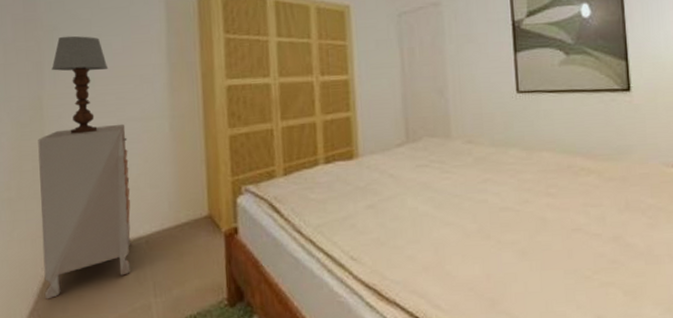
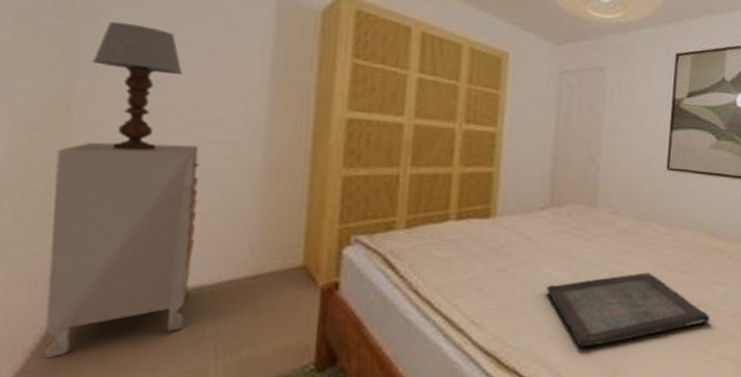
serving tray: none [414,199,587,278] -> present [546,273,710,347]

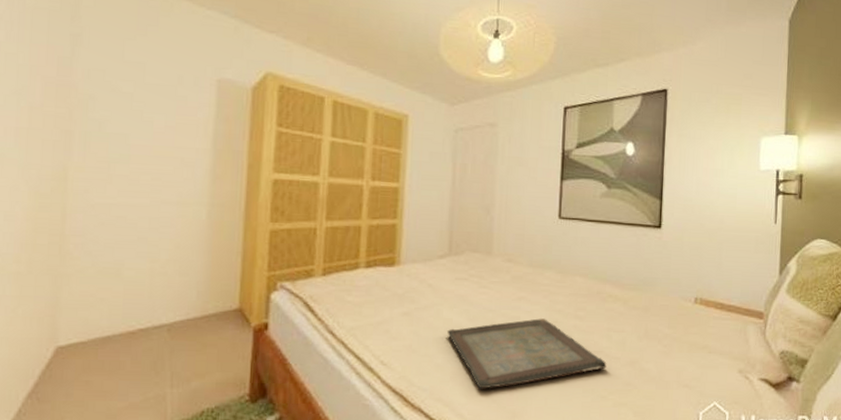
dresser: present [44,142,200,359] -> none [48,205,160,382]
table lamp: present [93,21,183,151] -> none [82,107,147,212]

